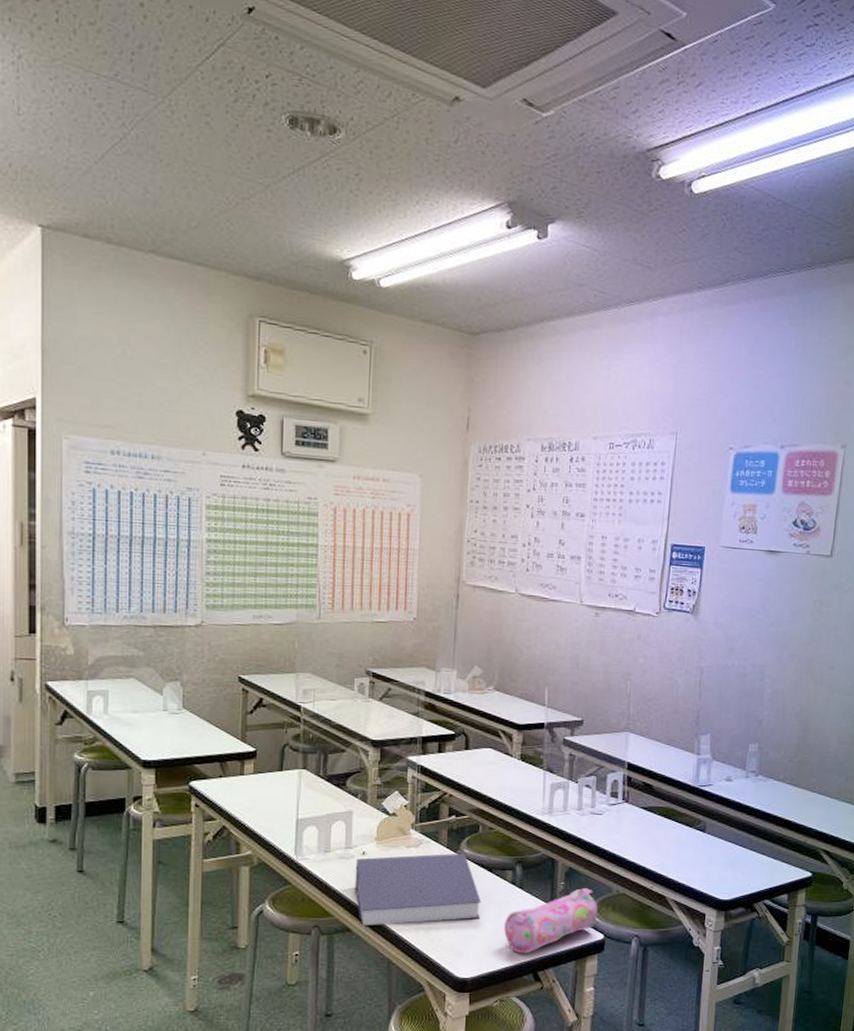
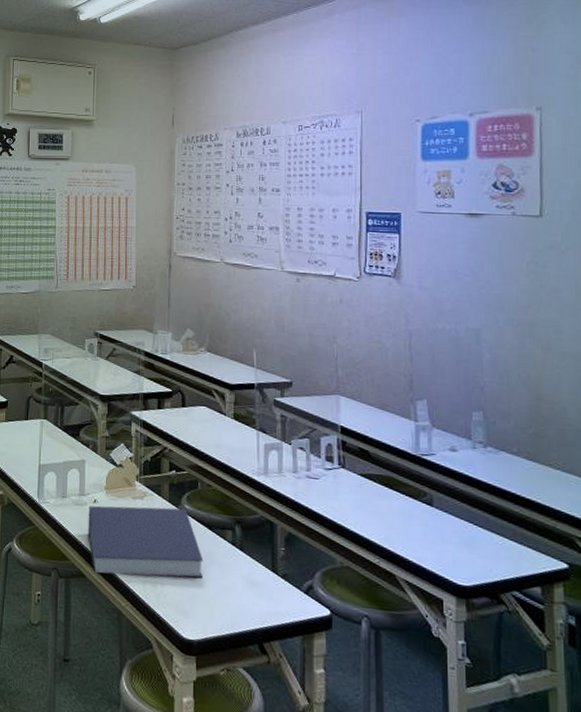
pencil case: present [503,888,598,954] -> none [226,556,321,622]

